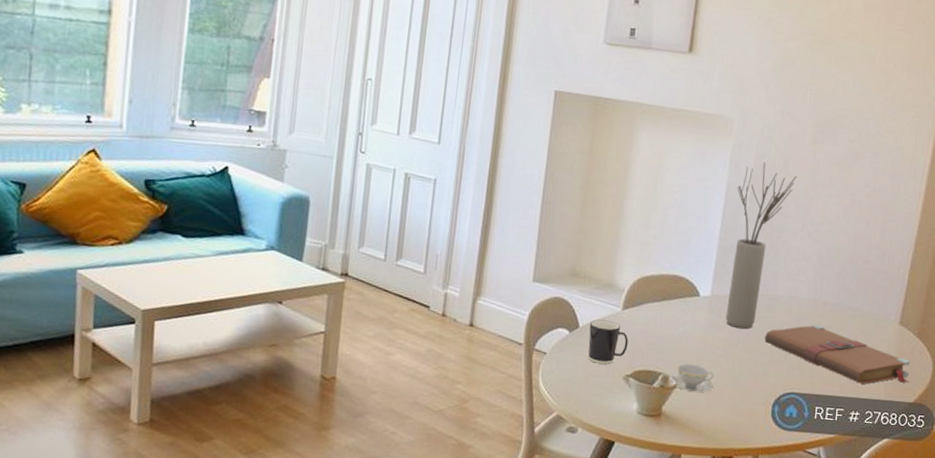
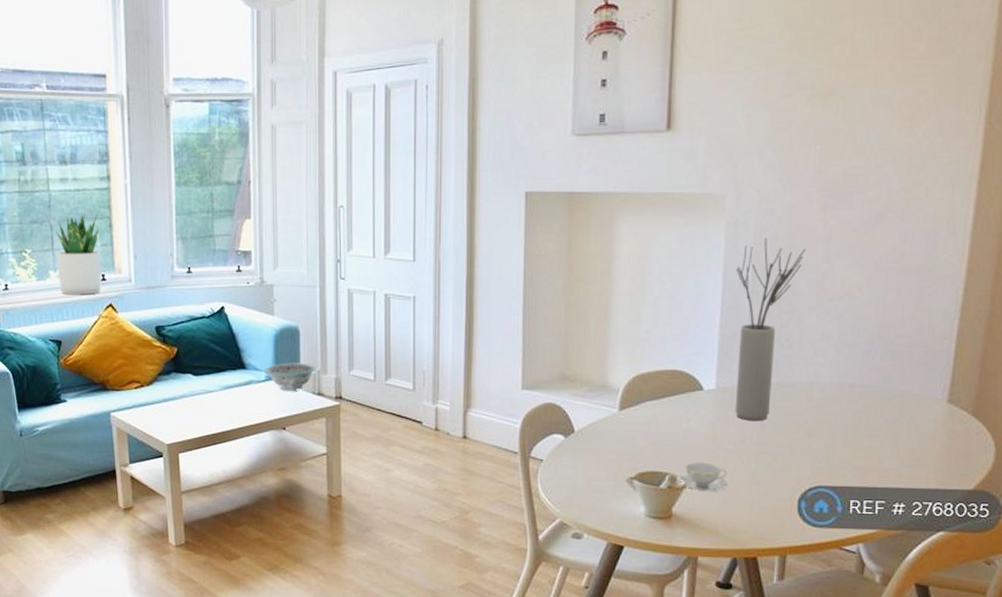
planter: none [32,44,92,136] -> present [56,211,101,295]
decorative bowl: none [265,233,325,264] -> present [264,362,317,391]
mug: present [588,319,629,364] -> none [585,422,629,468]
book: present [764,324,911,384] -> none [783,410,967,472]

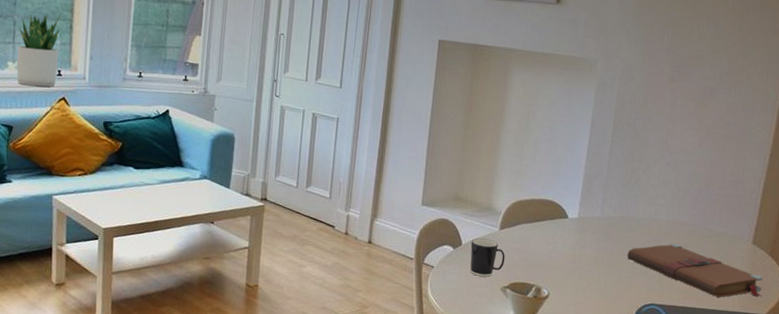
decorative bowl: present [264,362,317,391] -> none [199,164,248,190]
mug: none [585,422,629,468] -> present [470,238,505,277]
teacup: present [677,462,728,492] -> none [542,277,582,303]
vase: present [735,237,806,420] -> none [591,98,656,247]
book: none [783,410,967,472] -> present [627,243,763,297]

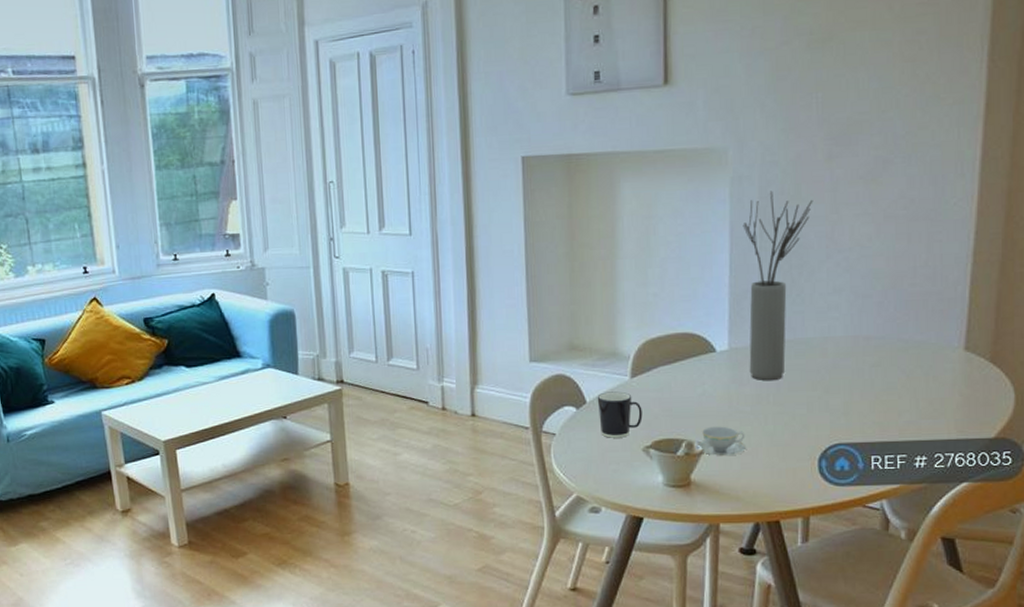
planter: present [16,12,61,87] -> none [32,201,84,291]
teacup: none [542,277,582,303] -> present [694,426,746,457]
vase: none [591,98,656,247] -> present [743,190,813,380]
book: present [627,243,763,297] -> none [799,364,987,424]

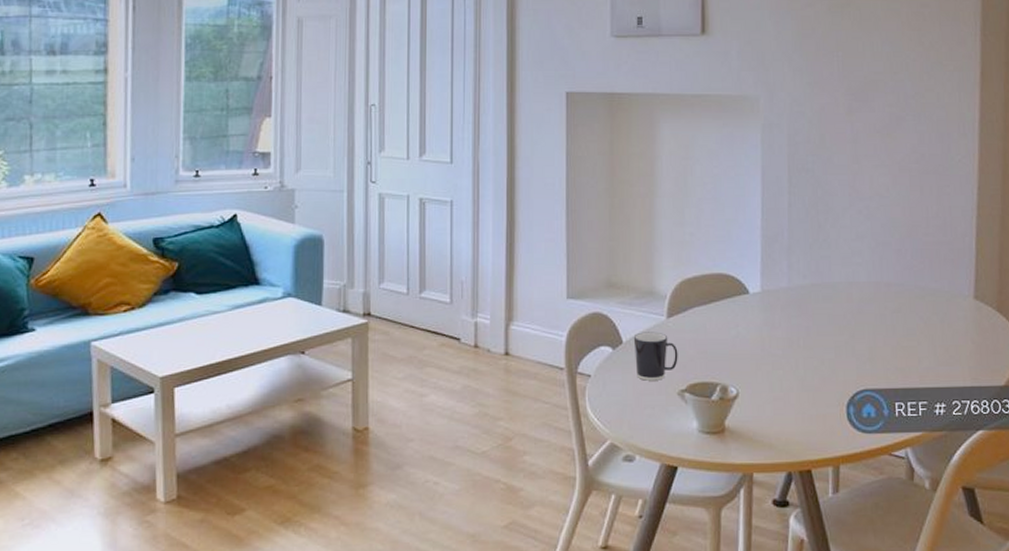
teacup: present [694,426,746,457] -> none [728,370,778,402]
vase: present [743,190,813,380] -> none [773,139,837,323]

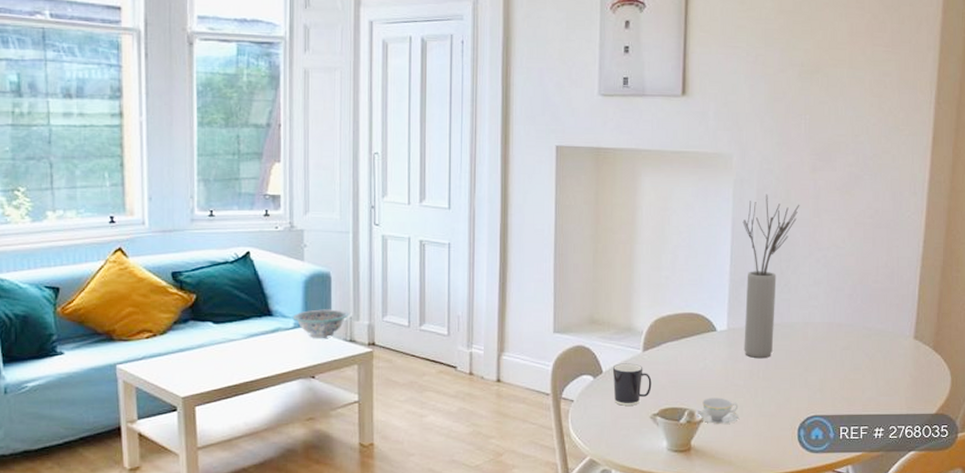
decorative bowl: none [281,276,343,309] -> present [292,309,349,338]
teacup: none [728,370,778,402] -> present [695,397,739,425]
vase: none [773,139,837,323] -> present [742,194,800,358]

